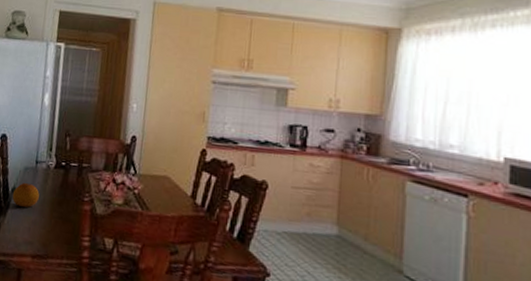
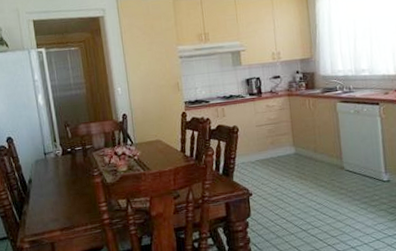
fruit: present [12,182,40,208] -> none [30,172,55,193]

